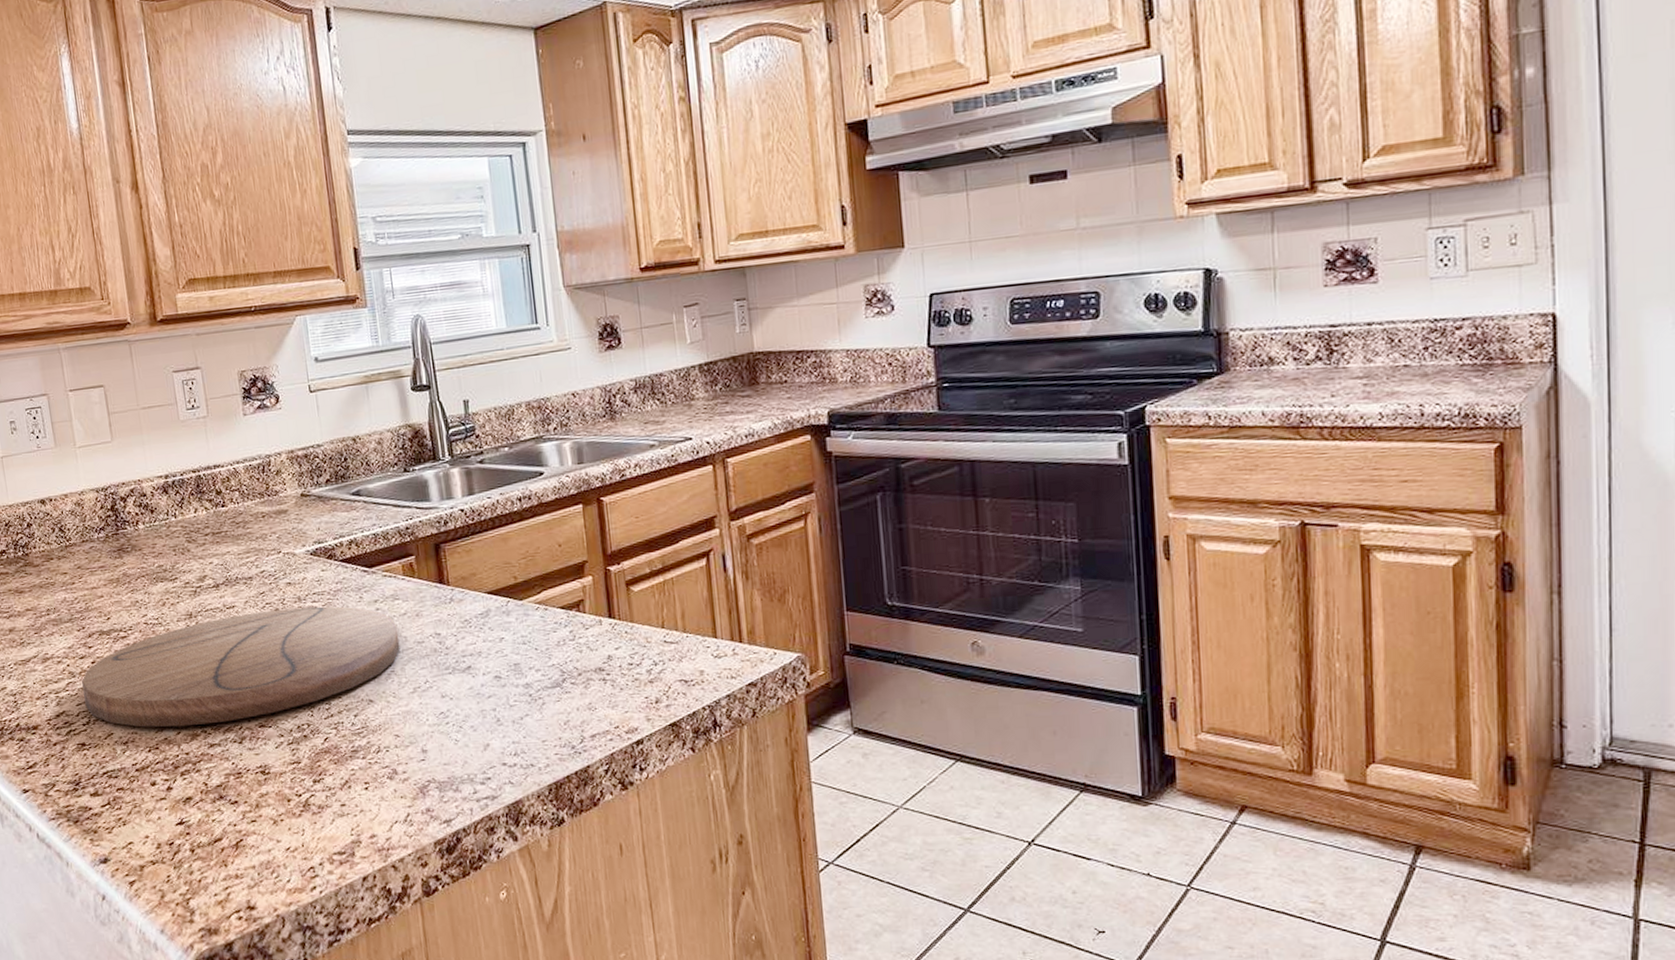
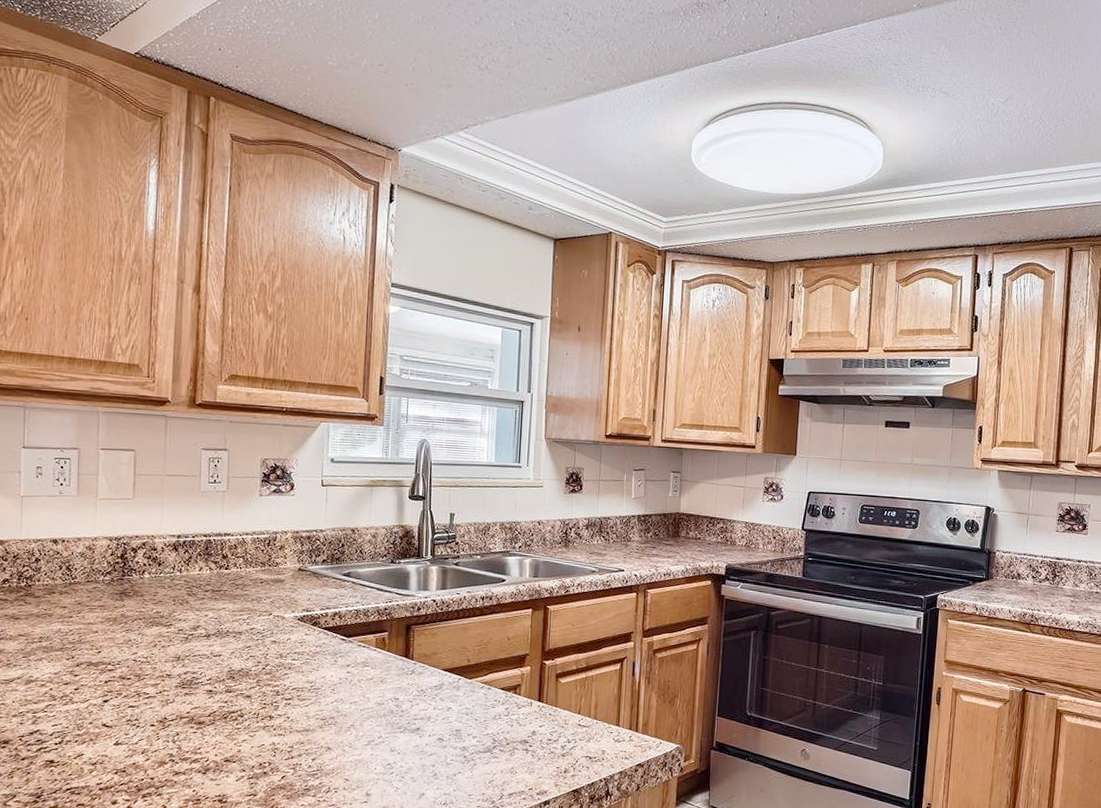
cutting board: present [82,606,401,728] -> none [61,662,363,755]

